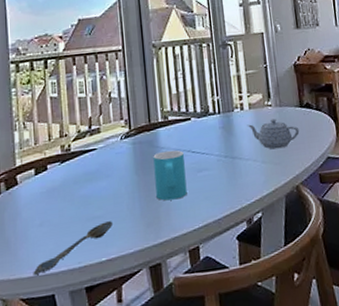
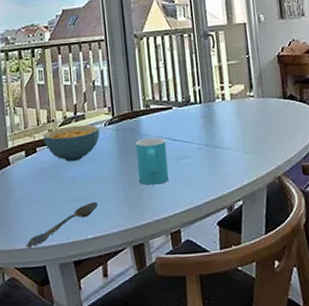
cereal bowl: none [55,139,116,179] -> present [43,125,100,162]
teapot: present [247,118,300,149] -> none [228,109,283,140]

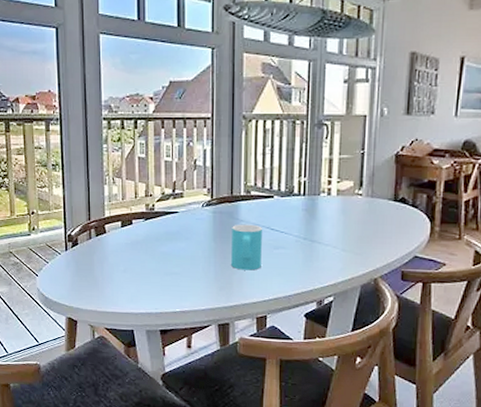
spoon: present [26,202,99,247] -> none [116,279,189,311]
cereal bowl: present [43,125,100,162] -> none [140,202,197,238]

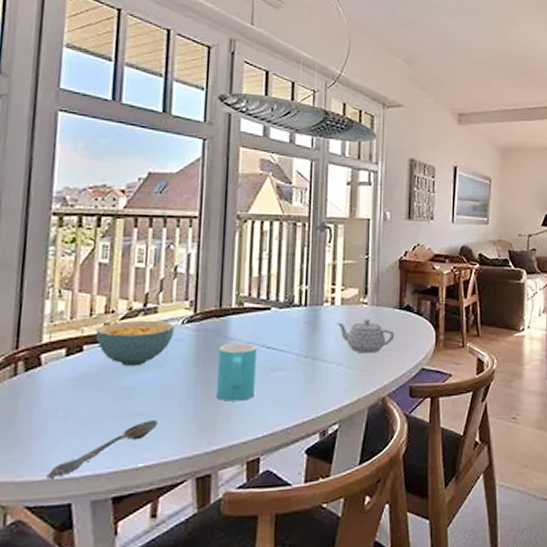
spoon: none [116,279,189,311] -> present [46,420,159,478]
cereal bowl: none [140,202,197,238] -> present [95,320,175,367]
teapot: none [332,209,389,240] -> present [336,319,395,354]

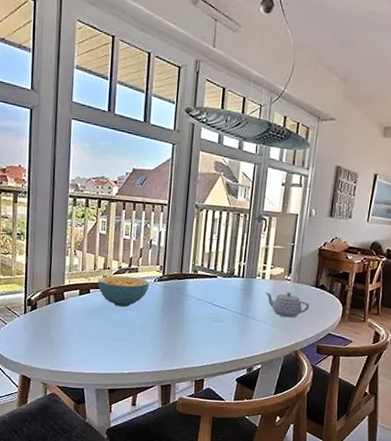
spoon: present [46,420,159,478] -> none [69,344,138,371]
cup: present [216,342,256,402] -> none [176,298,205,340]

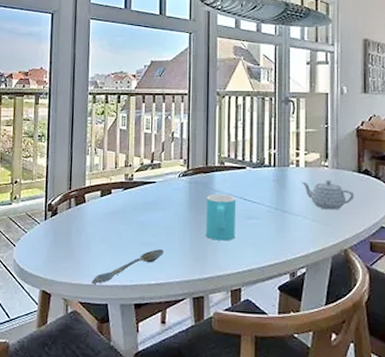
spoon: none [69,344,138,371] -> present [91,249,165,284]
cereal bowl: present [98,275,150,307] -> none [119,172,174,208]
cup: none [176,298,205,340] -> present [206,194,235,241]

